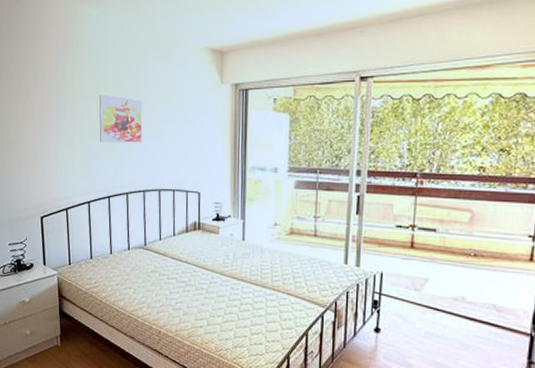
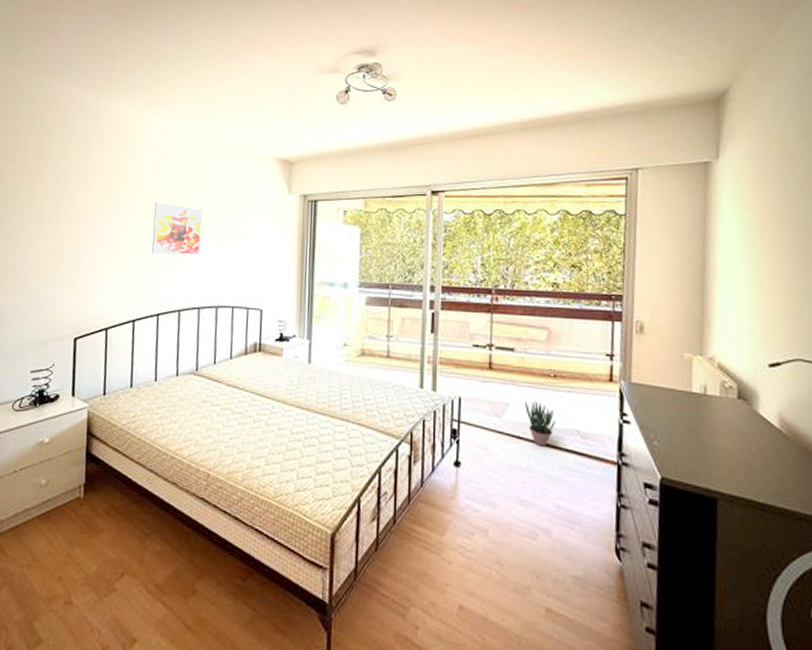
potted plant: none [444,276,472,318] -> present [525,400,555,447]

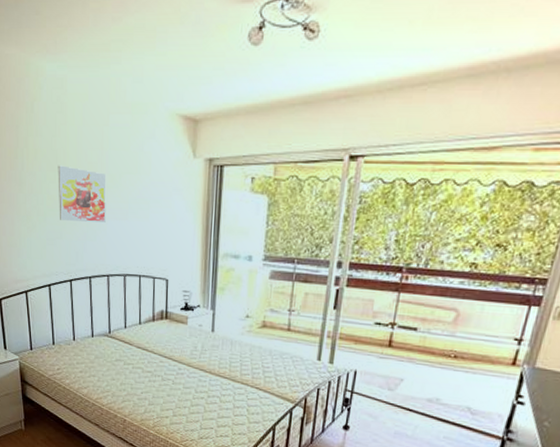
potted plant: present [525,400,555,447] -> none [419,377,448,419]

